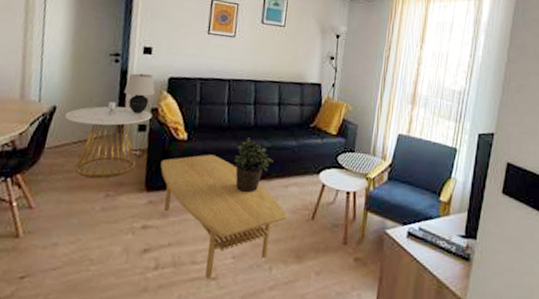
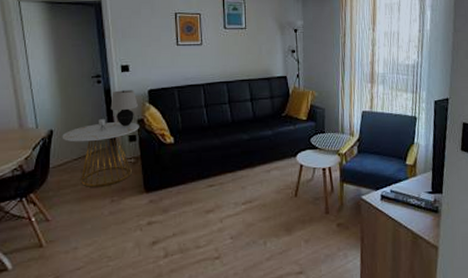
coffee table: present [160,154,288,279] -> none [154,152,273,259]
potted plant: present [233,137,274,193] -> none [219,133,254,182]

